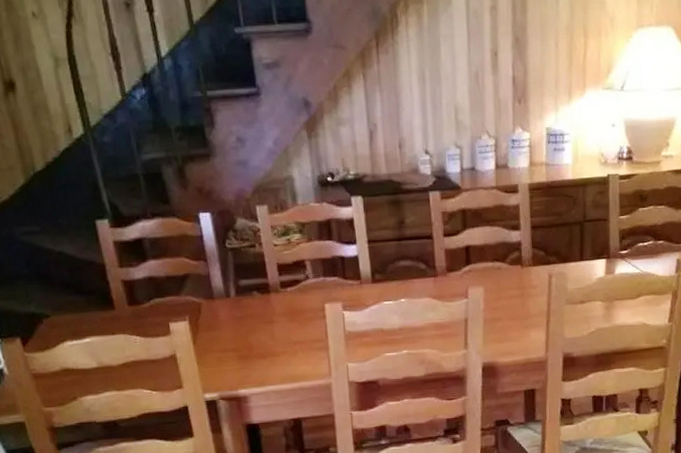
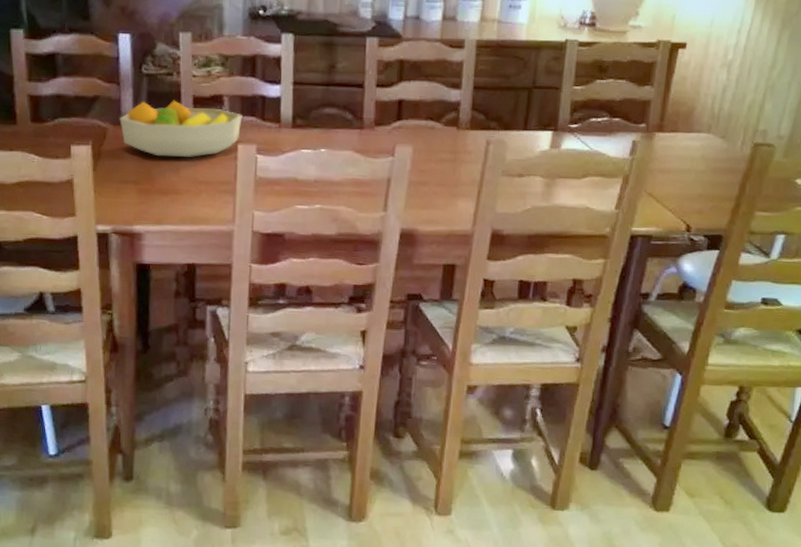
fruit bowl: none [211,269,326,324] -> present [119,100,242,157]

